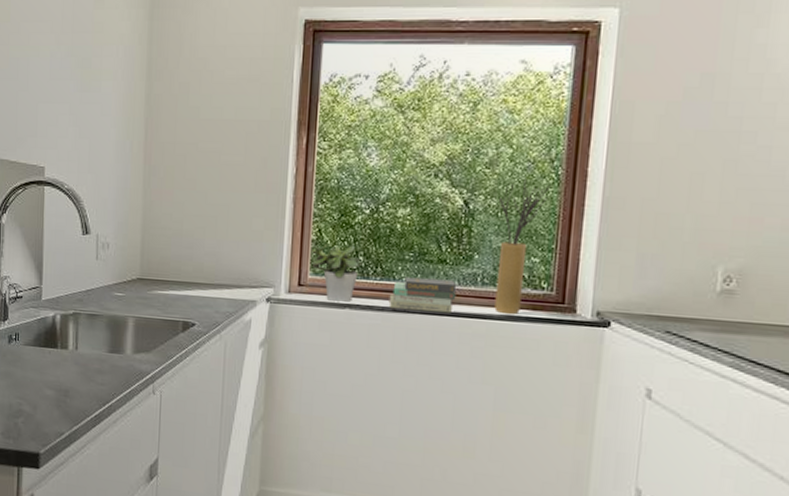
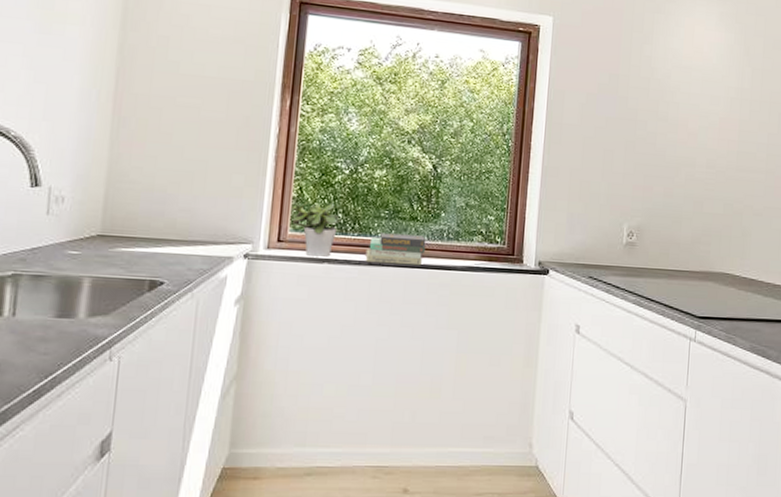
vase: present [494,179,550,316] -> none [458,149,503,266]

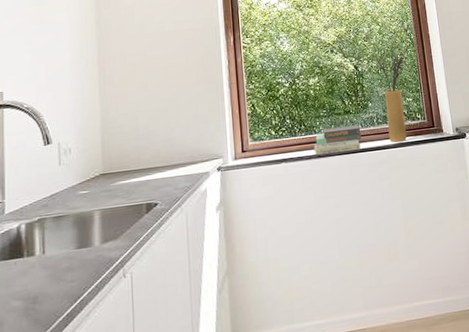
potted plant: present [291,201,342,258] -> none [248,112,290,160]
vase: none [458,149,503,266] -> present [378,45,408,143]

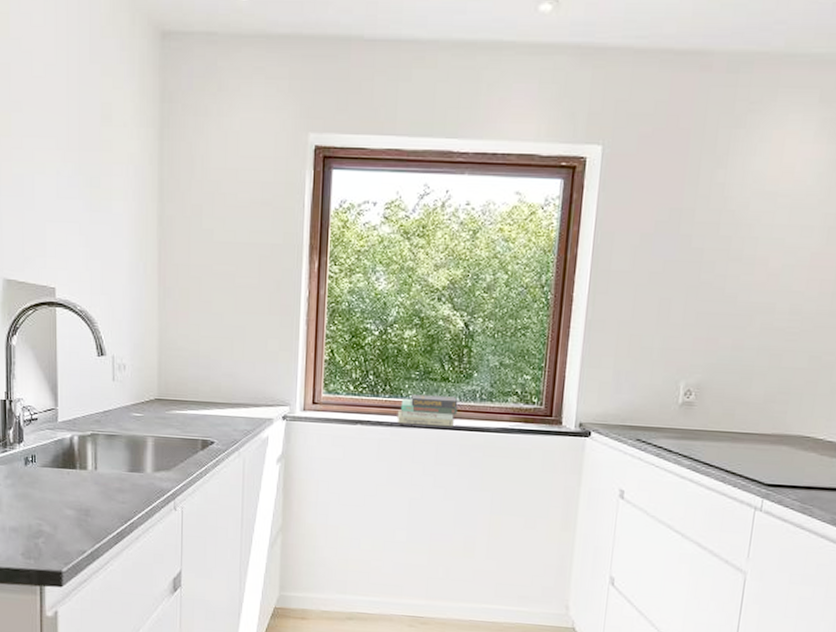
vase: present [378,45,408,143] -> none [491,303,541,428]

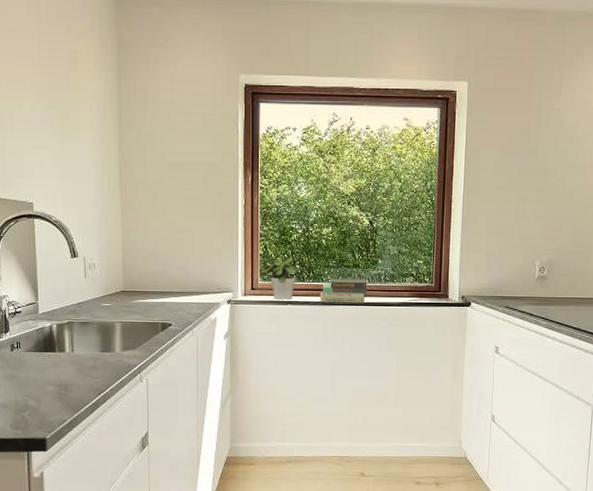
potted plant: none [324,363,373,420] -> present [259,256,299,301]

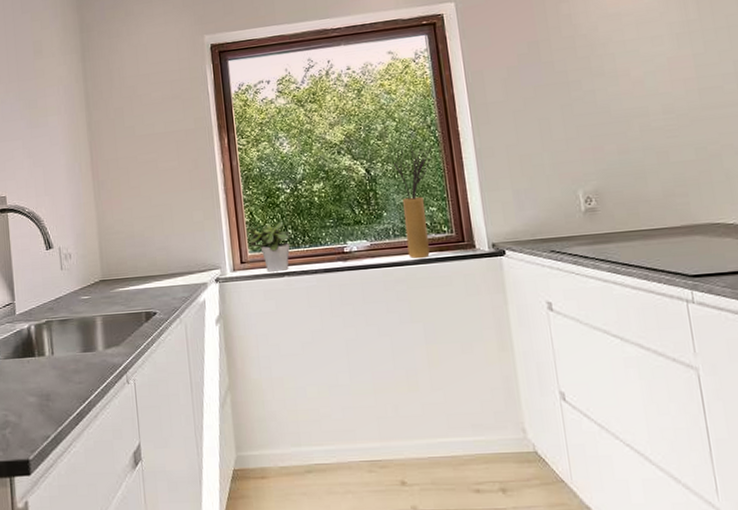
books: present [319,279,368,304] -> none [319,237,375,270]
vase: none [394,204,428,302] -> present [394,144,432,260]

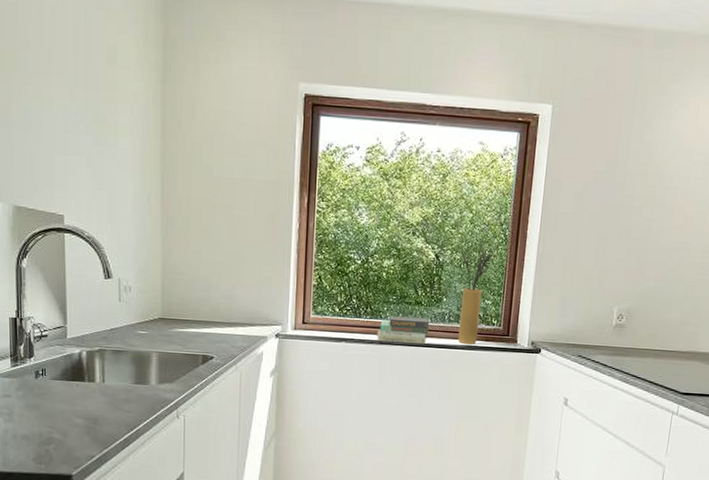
potted plant: present [246,221,292,273] -> none [313,288,356,338]
books: none [319,237,375,270] -> present [377,316,430,345]

